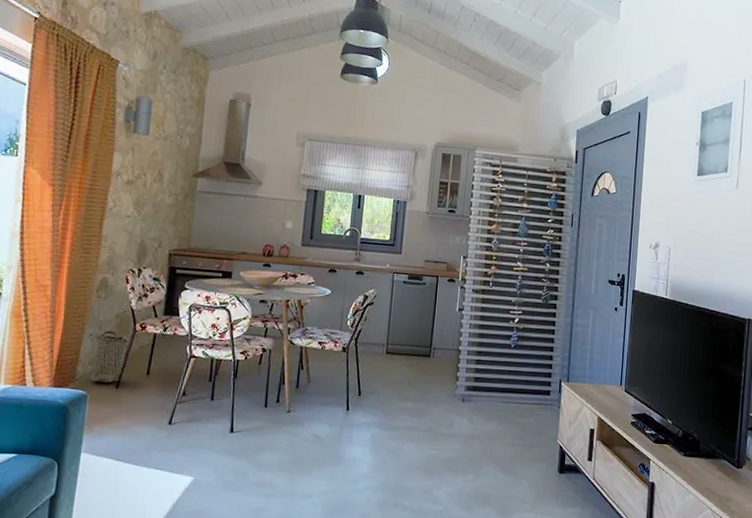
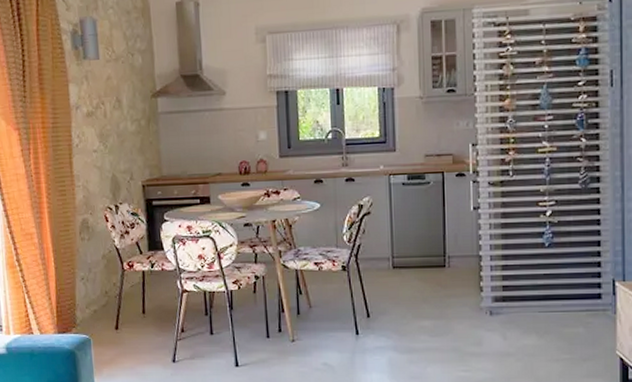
basket: present [91,331,131,383] -> none [87,272,123,326]

